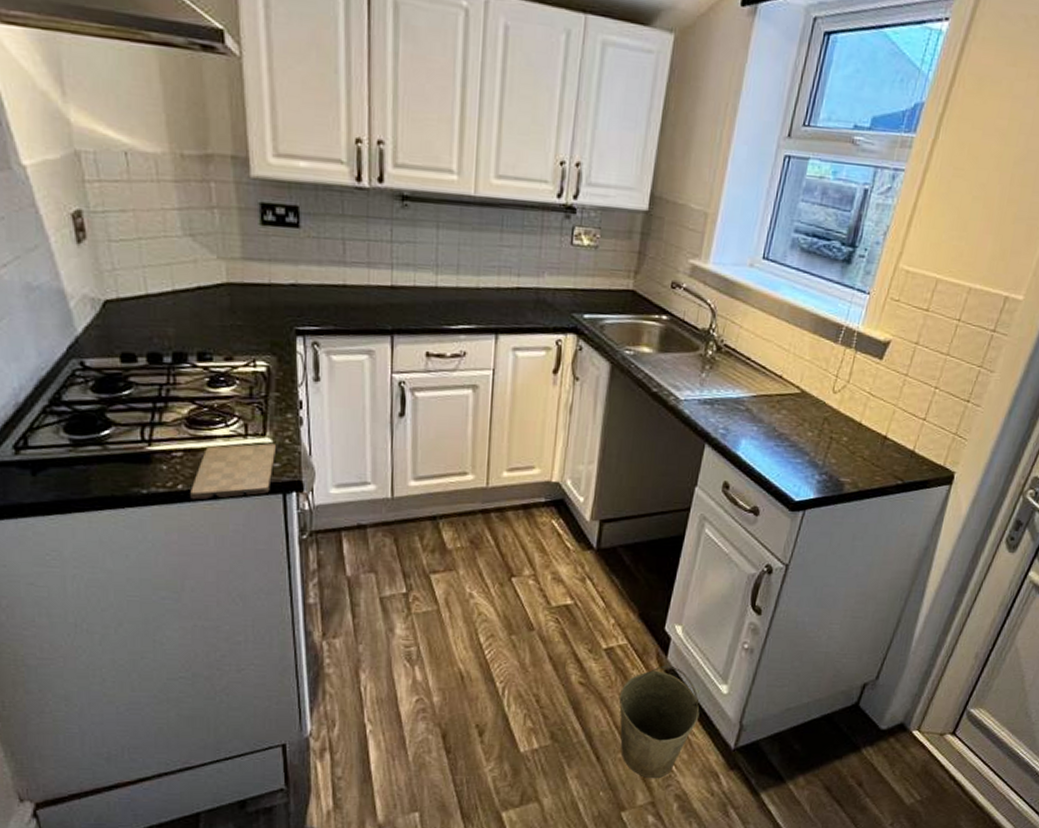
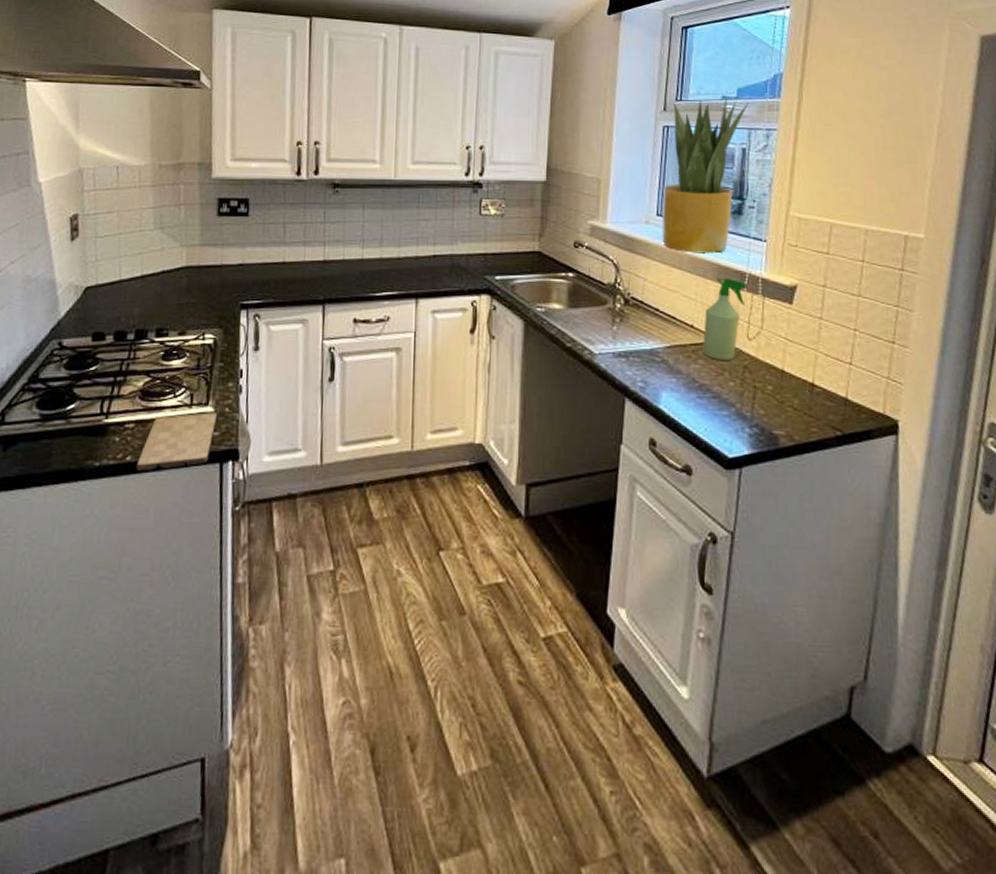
bucket: present [619,664,700,778] -> none [564,658,660,818]
planter: none [764,124,882,304] -> present [661,95,750,254]
spray bottle: none [786,328,843,413] -> present [701,277,748,362]

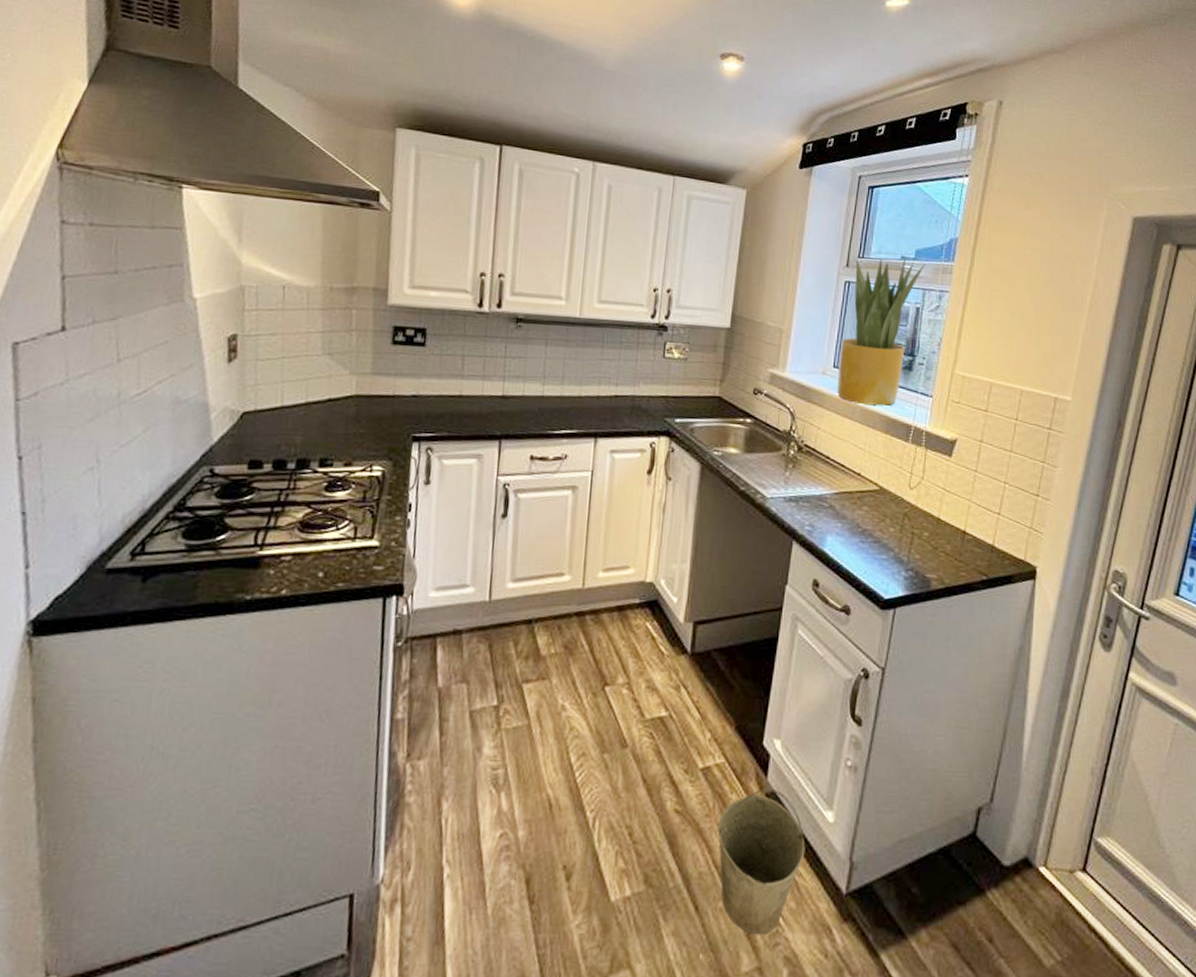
cutting board: present [135,412,218,472] -> none [291,546,383,606]
bucket: none [564,658,660,818] -> present [717,786,806,934]
spray bottle: present [701,277,748,362] -> none [866,429,913,509]

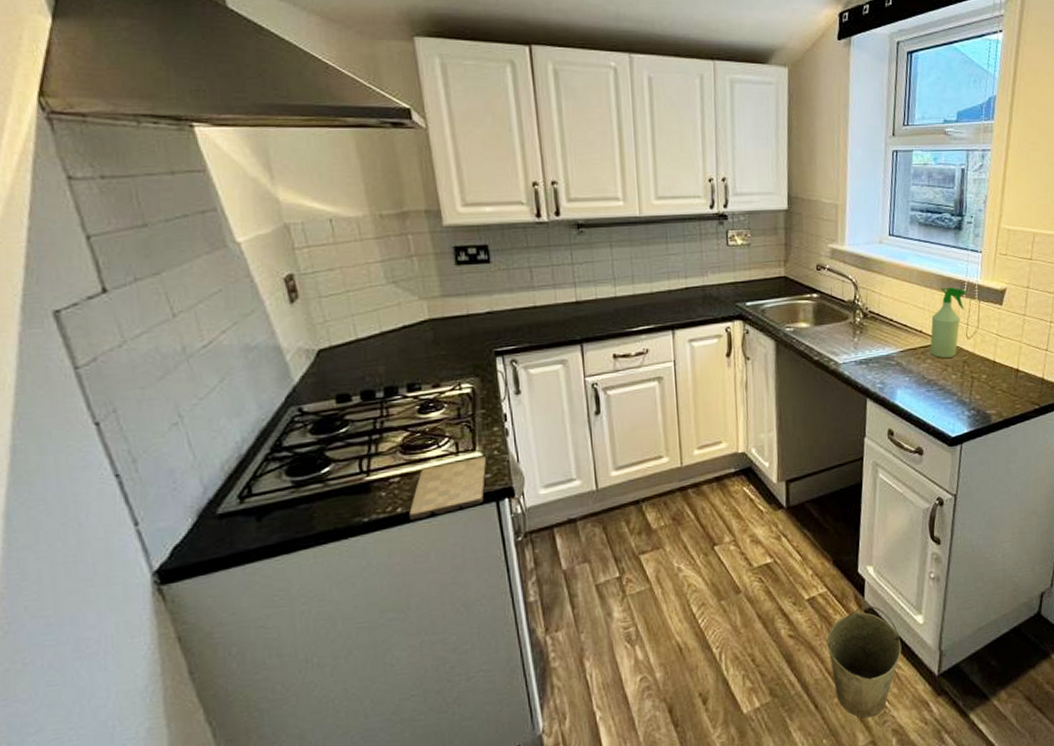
cutting board: none [291,546,383,606] -> present [408,457,487,521]
planter: present [837,255,926,407] -> none [893,119,968,268]
spray bottle: none [866,429,913,509] -> present [929,287,967,359]

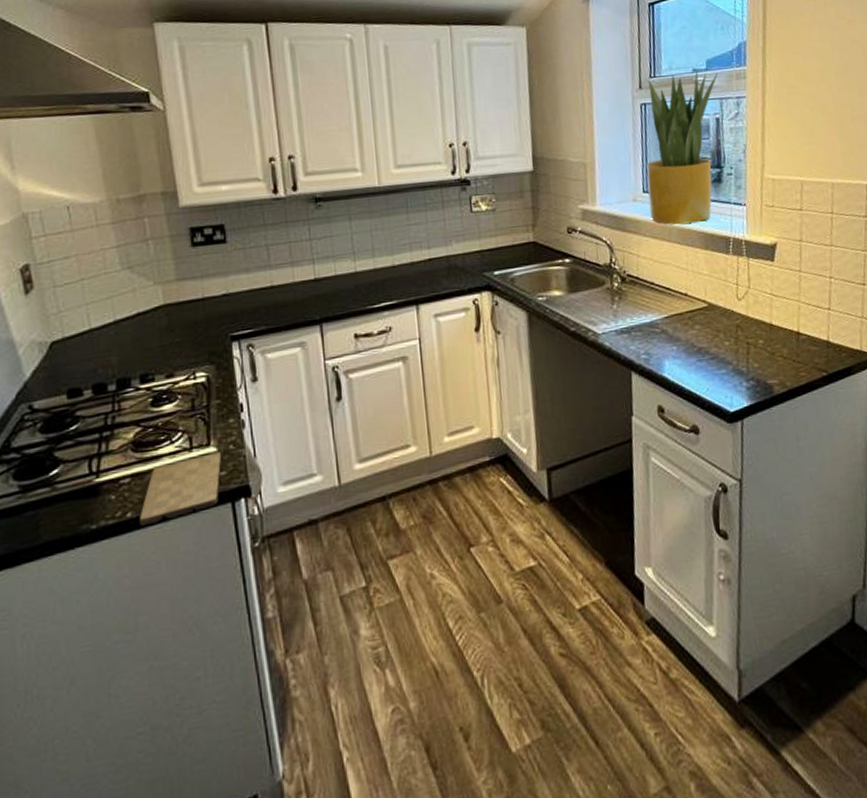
bucket: present [826,604,902,718] -> none [604,614,693,757]
planter: none [893,119,968,268] -> present [646,68,719,225]
spray bottle: present [929,287,967,359] -> none [696,244,733,324]

